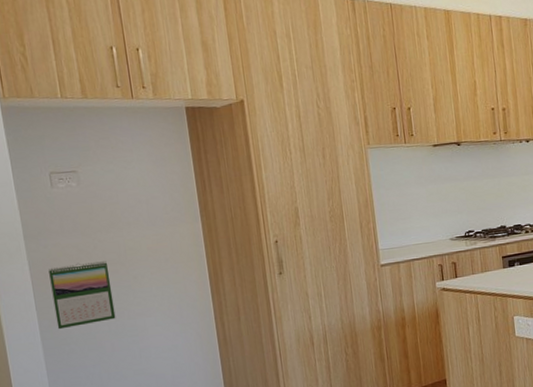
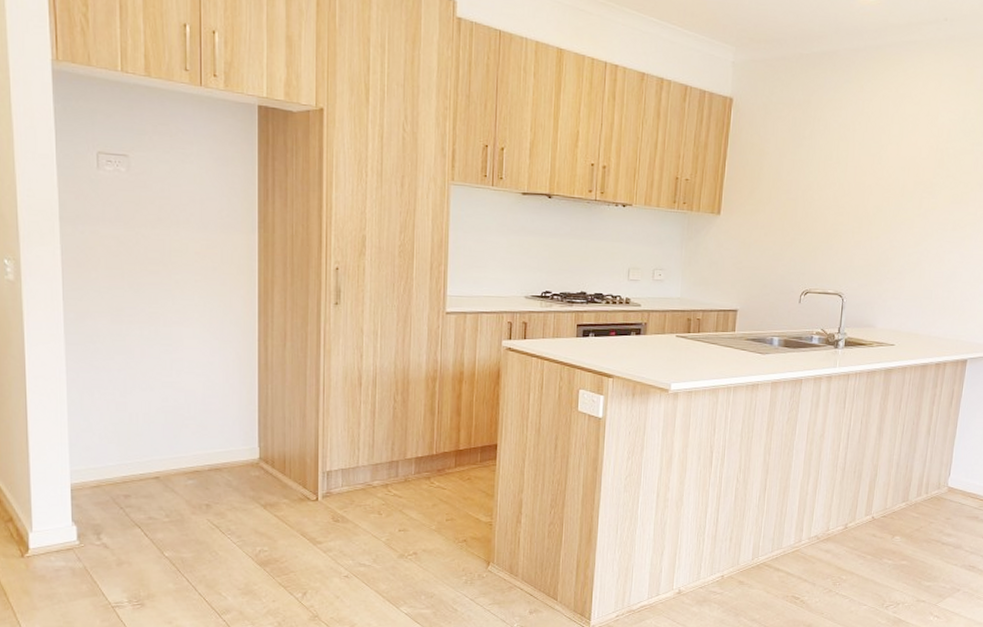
calendar: present [48,261,116,330] -> none [82,256,150,325]

